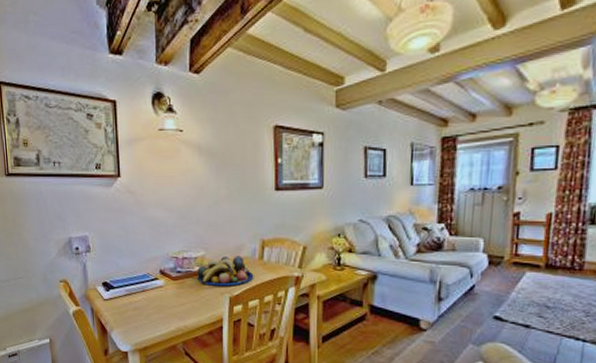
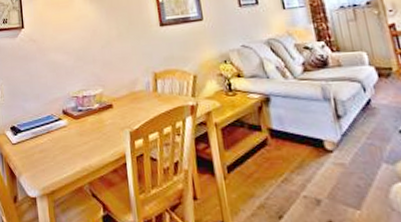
fruit bowl: present [197,256,254,286] -> none [97,90,151,122]

